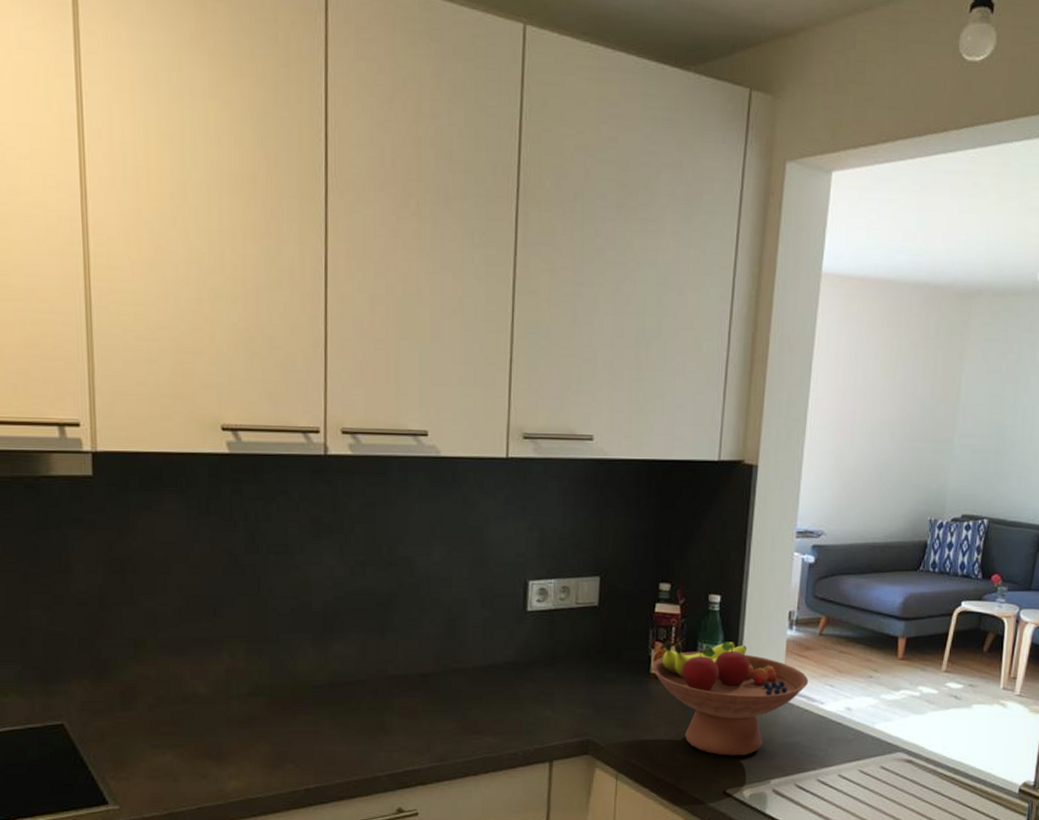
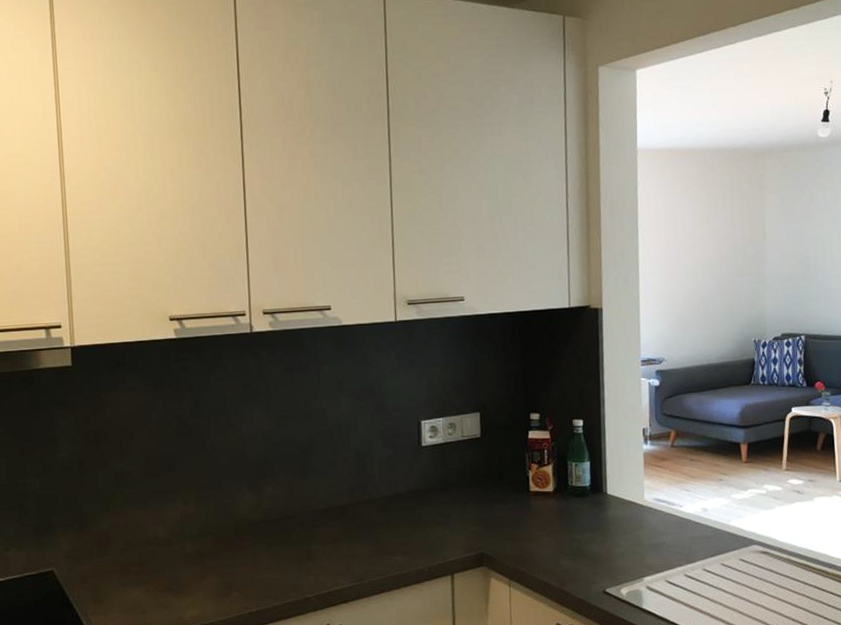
fruit bowl: present [651,640,809,756] -> none [530,458,667,559]

